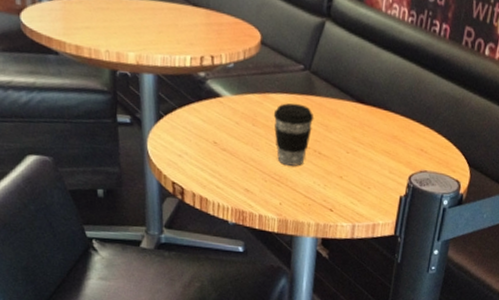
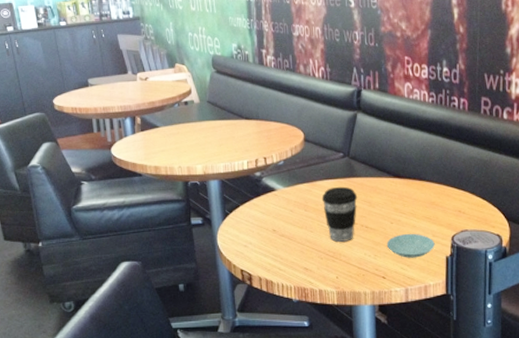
saucer: none [338,166,391,194] -> present [386,233,435,258]

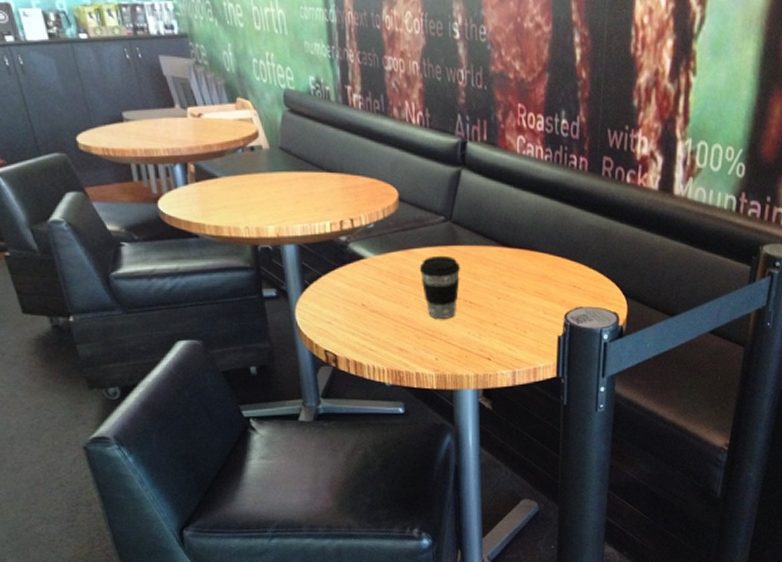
saucer: present [386,233,435,258] -> none [492,310,546,338]

